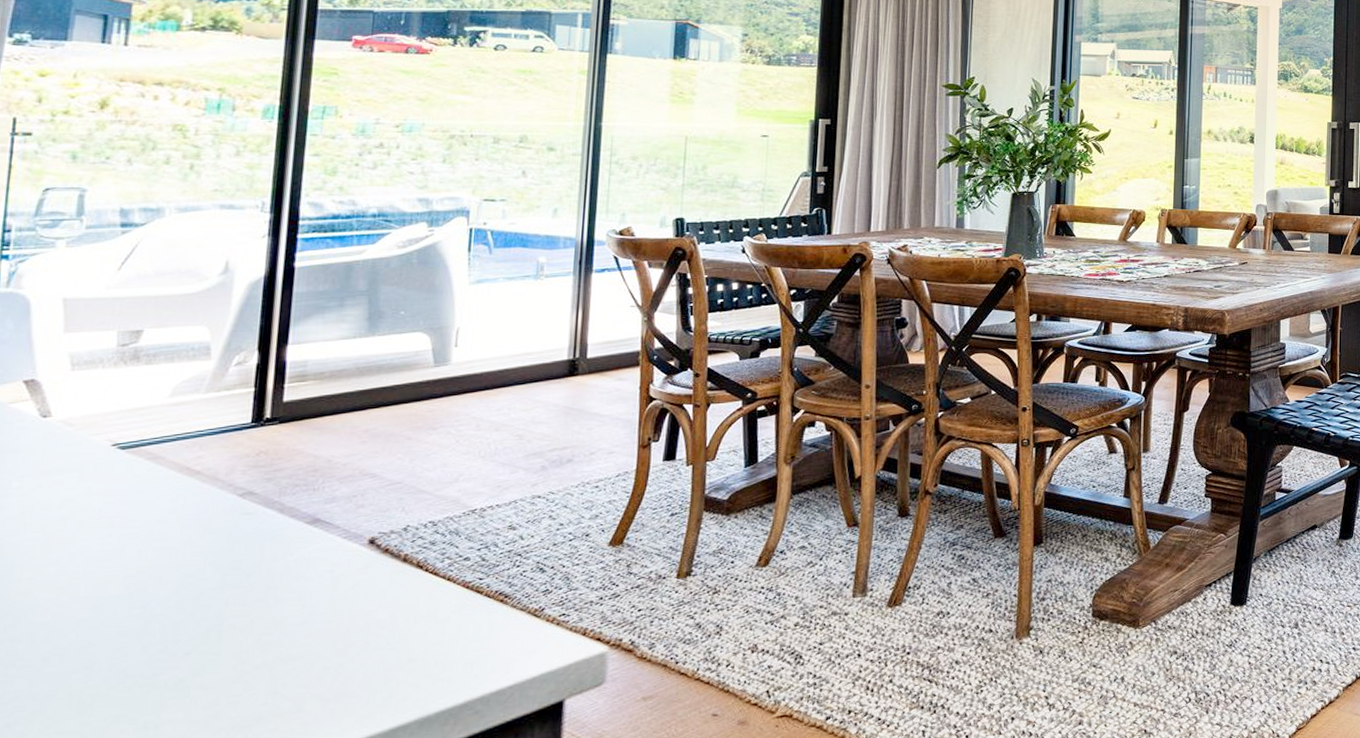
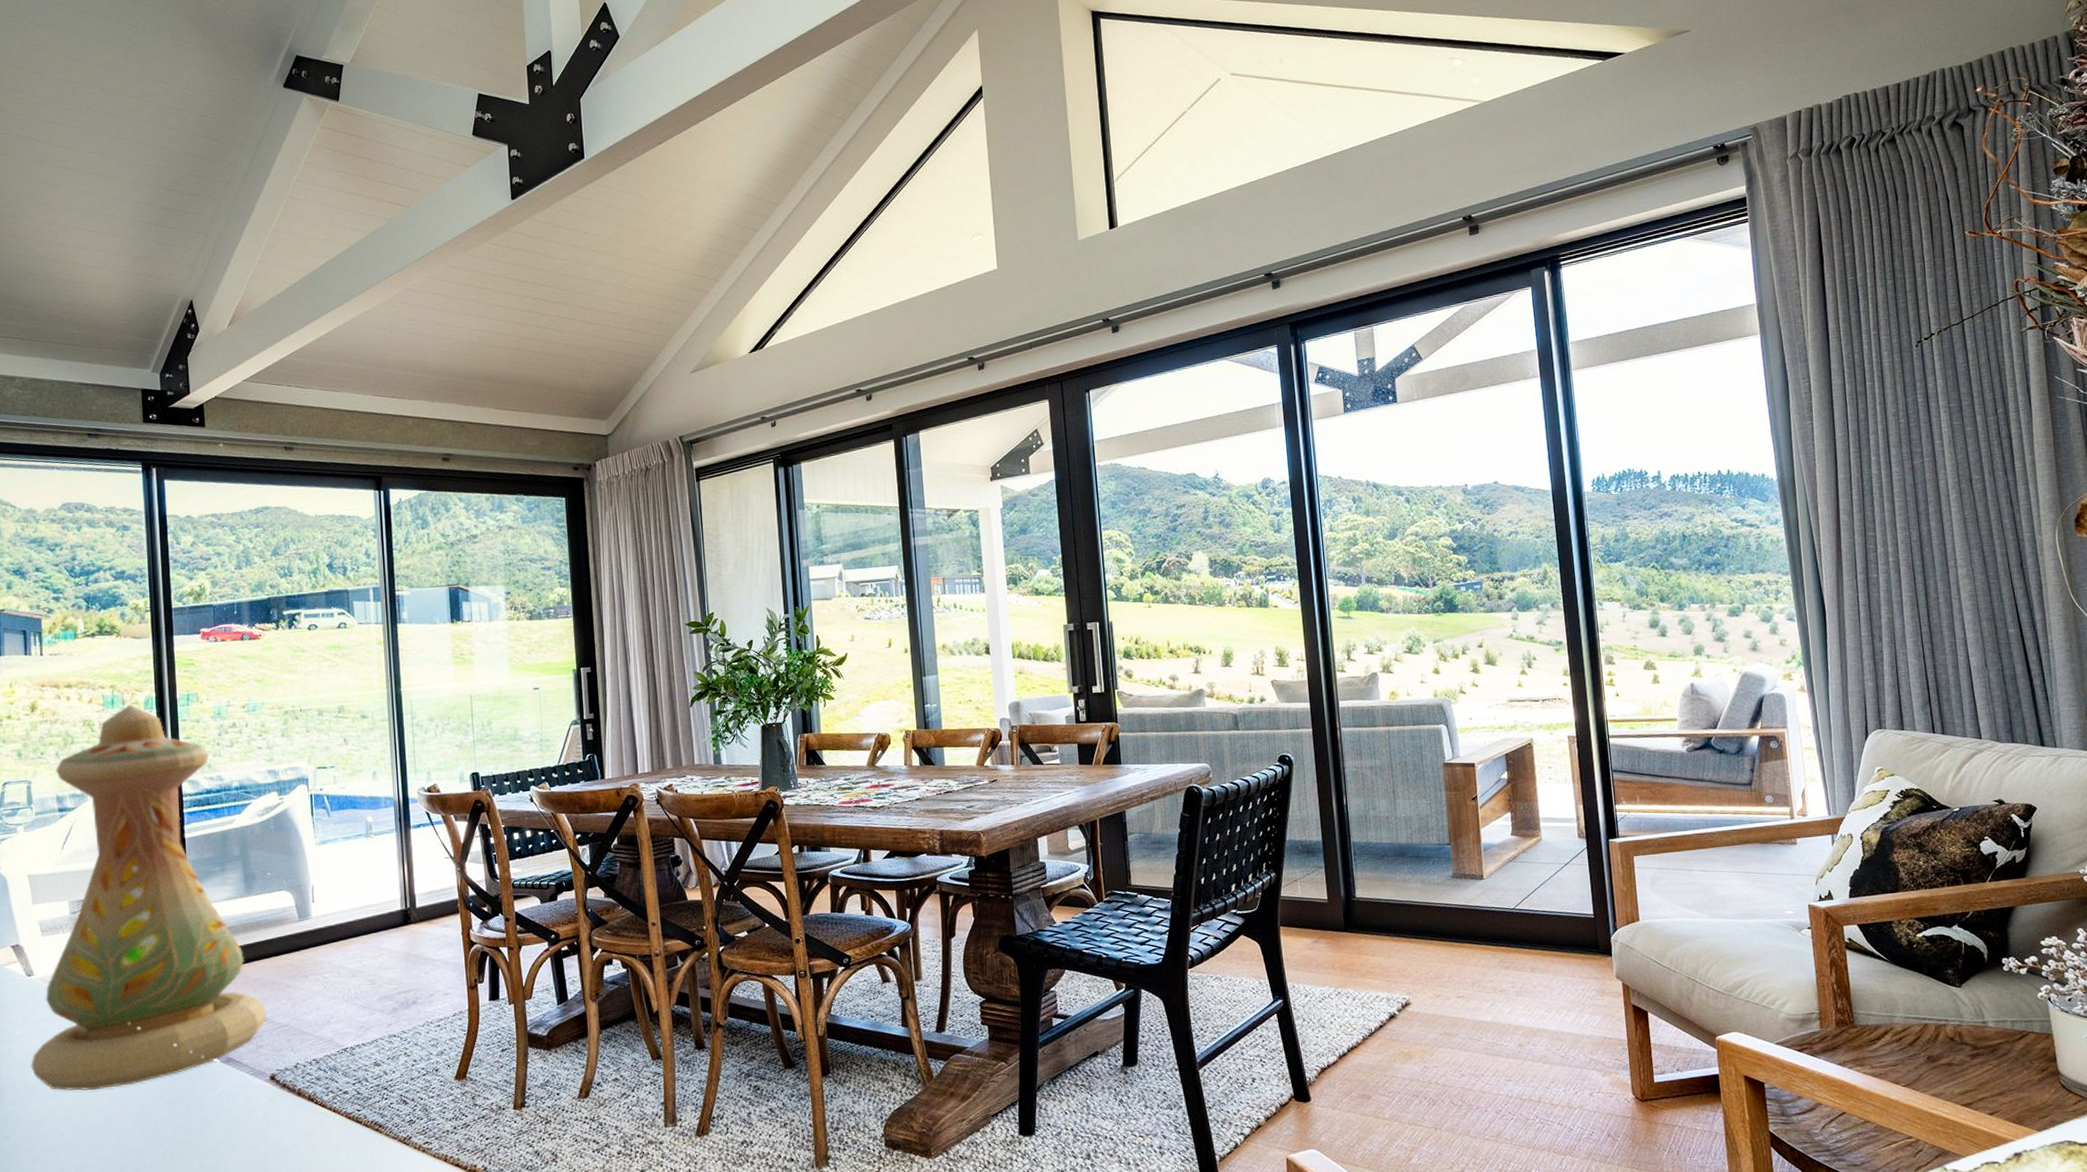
vase: none [29,112,375,555] -> present [31,705,266,1091]

